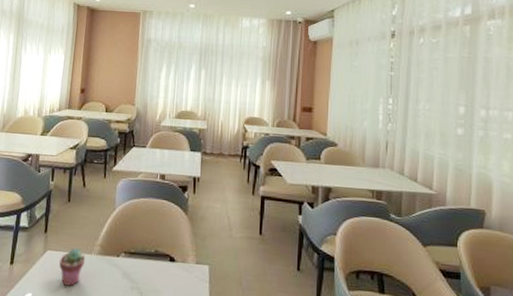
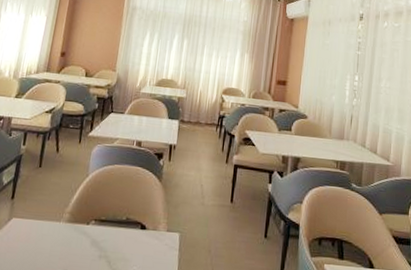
potted succulent: present [59,248,86,286] -> none [24,215,54,256]

